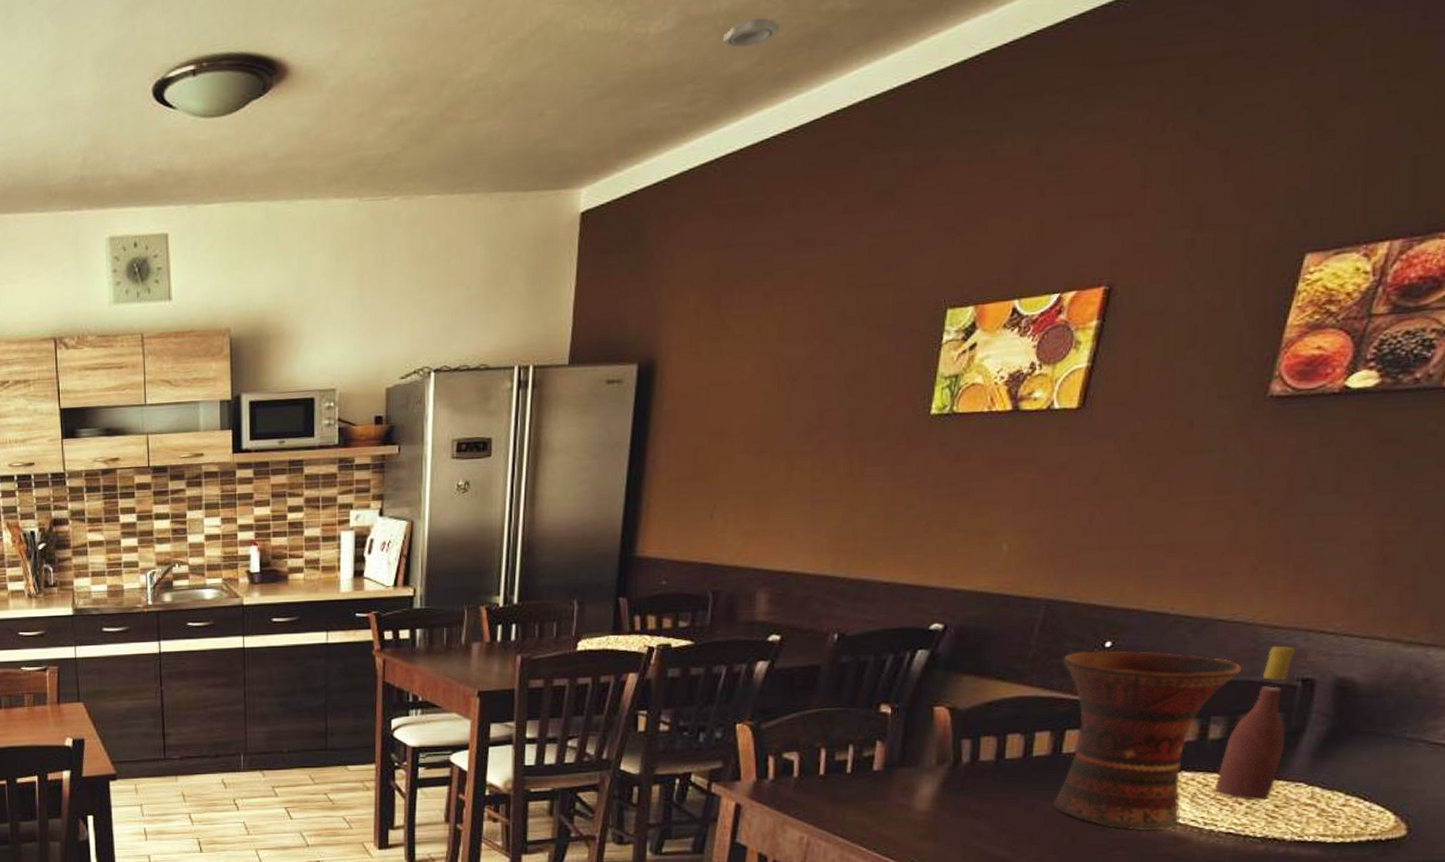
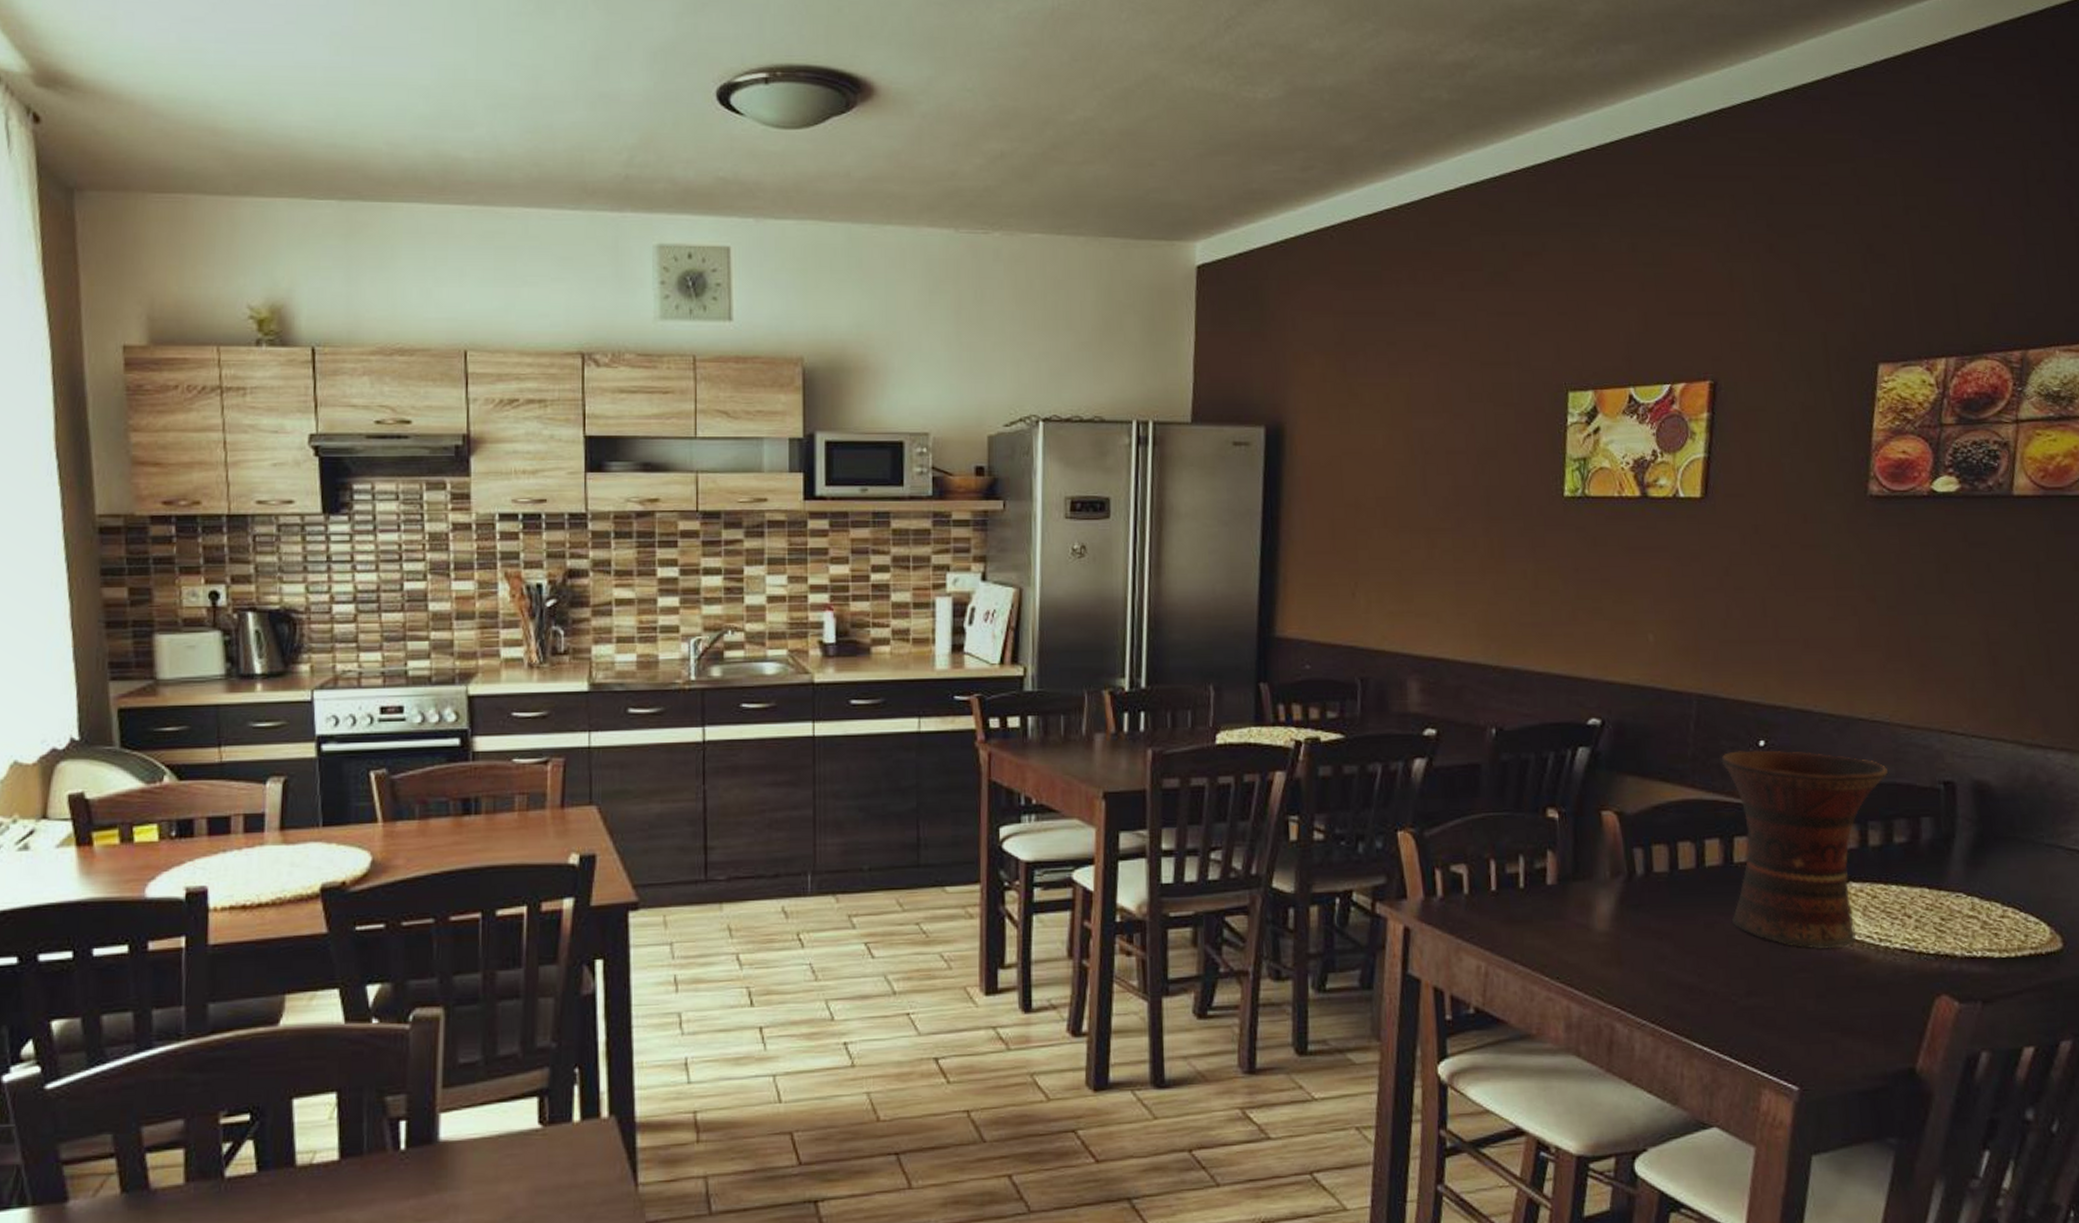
smoke detector: present [722,18,779,48] -> none [1329,98,1384,123]
wine bottle: present [1214,646,1295,801] -> none [1882,747,1940,914]

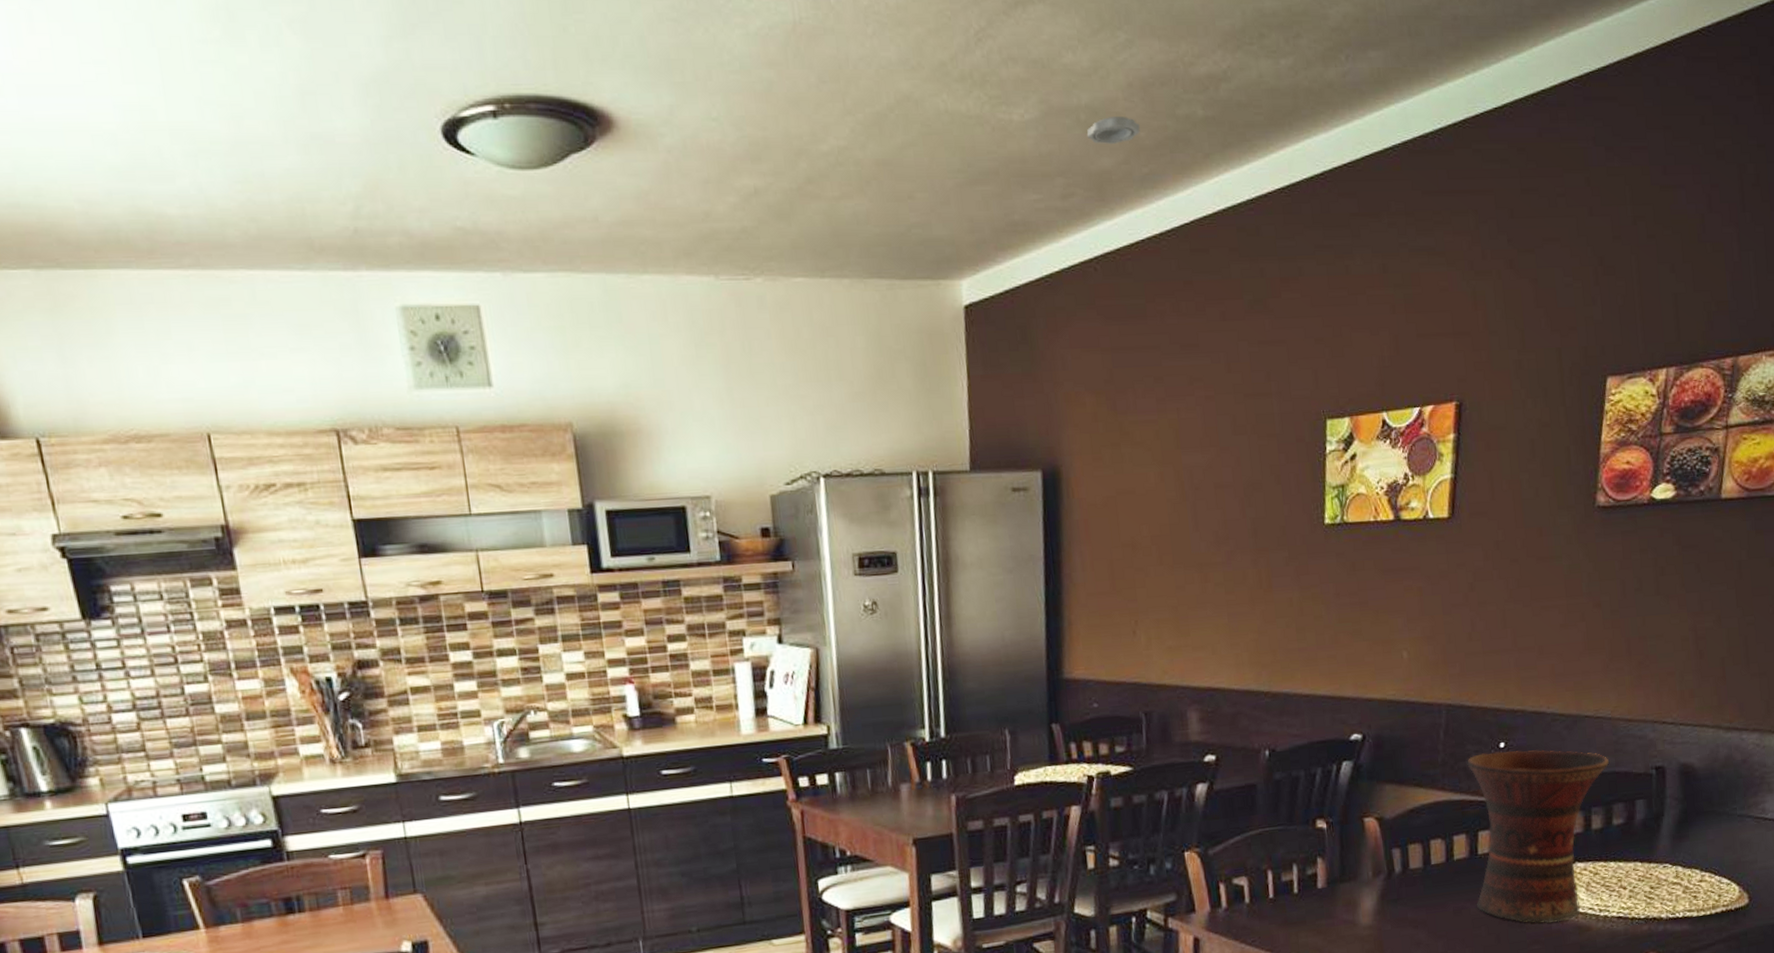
smoke detector: none [1329,98,1384,123] -> present [1087,117,1140,145]

